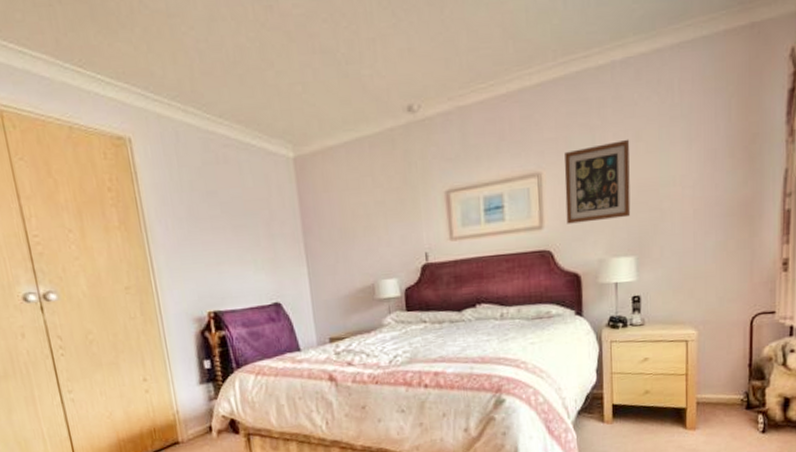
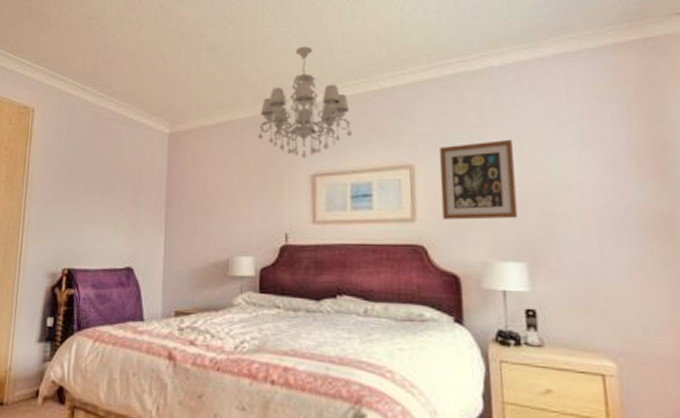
chandelier: none [388,44,483,174] -> present [258,46,353,158]

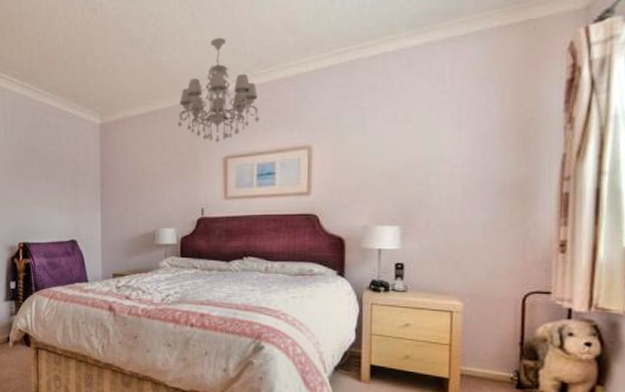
wall art: present [439,139,518,220] -> none [333,119,399,192]

